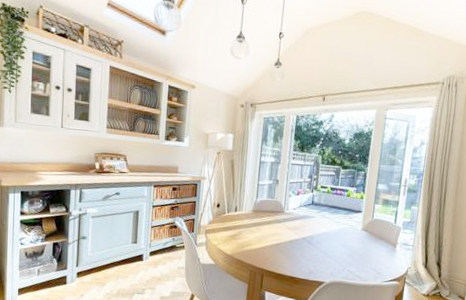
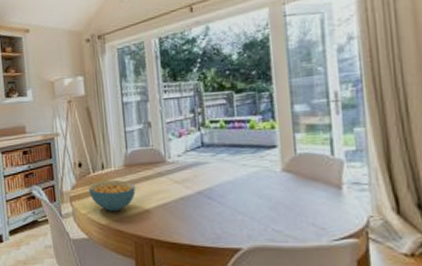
cereal bowl: none [222,220,258,246] -> present [89,180,136,212]

